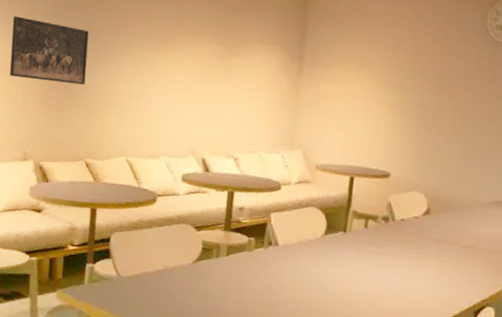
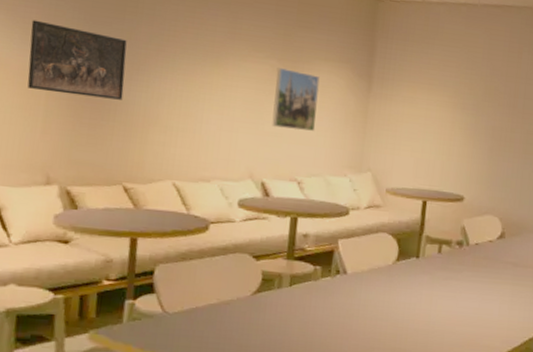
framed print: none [212,52,255,110] -> present [272,68,320,131]

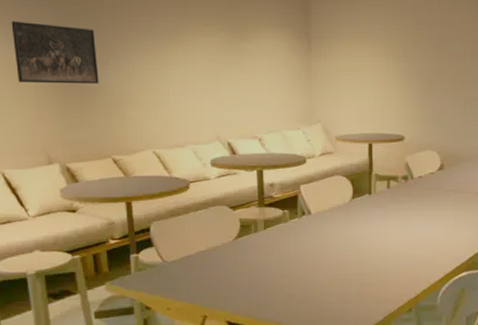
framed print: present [272,68,320,131] -> none [226,39,267,93]

